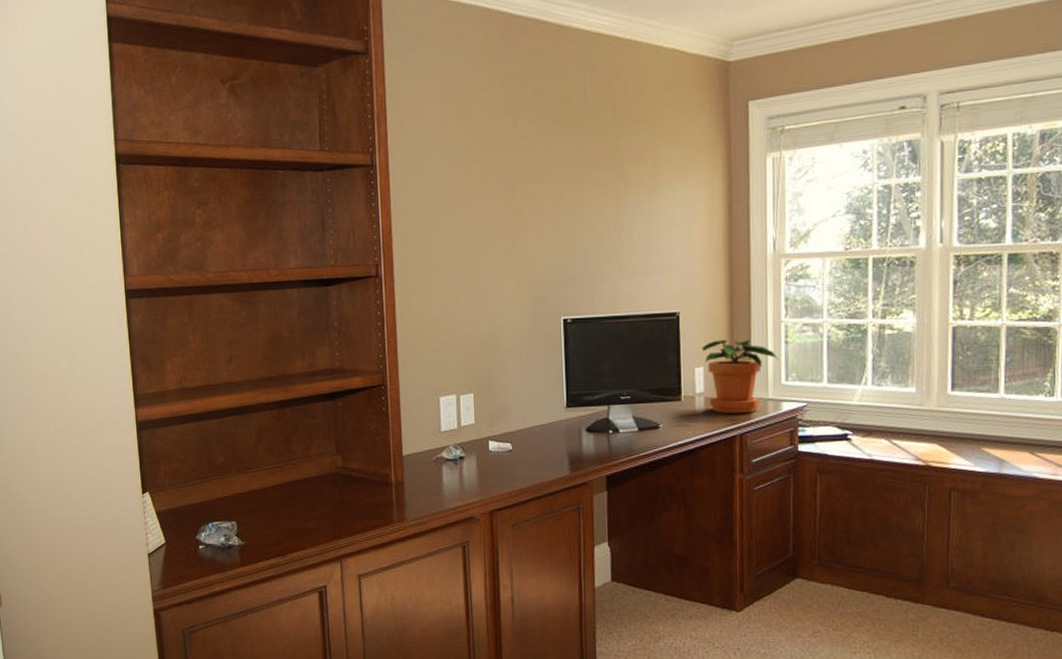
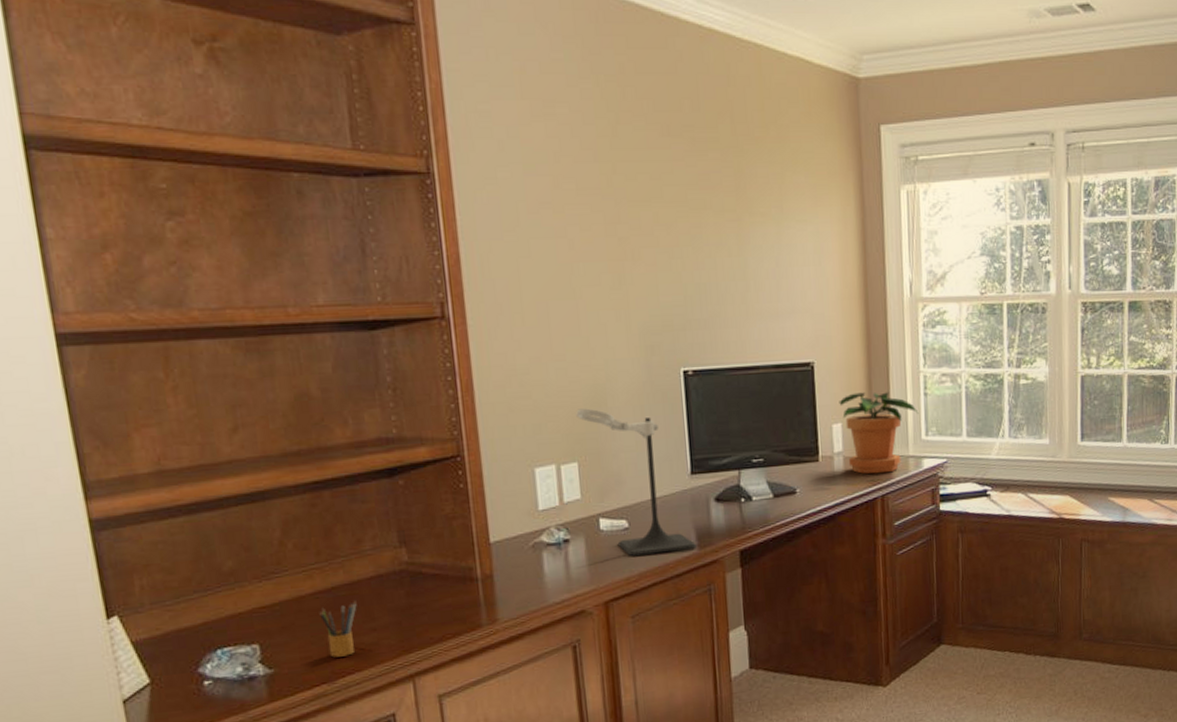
pencil box: none [278,493,304,537] -> present [319,599,357,658]
speaker stand: none [474,349,569,474] -> present [576,408,696,556]

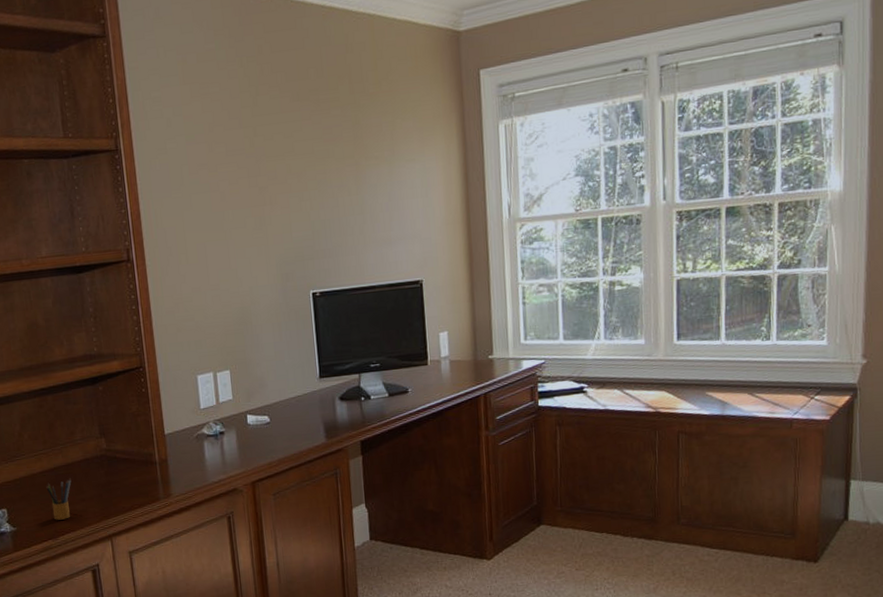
speaker stand: present [576,408,696,556] -> none [228,326,325,445]
potted plant: present [839,392,919,474] -> none [445,303,518,375]

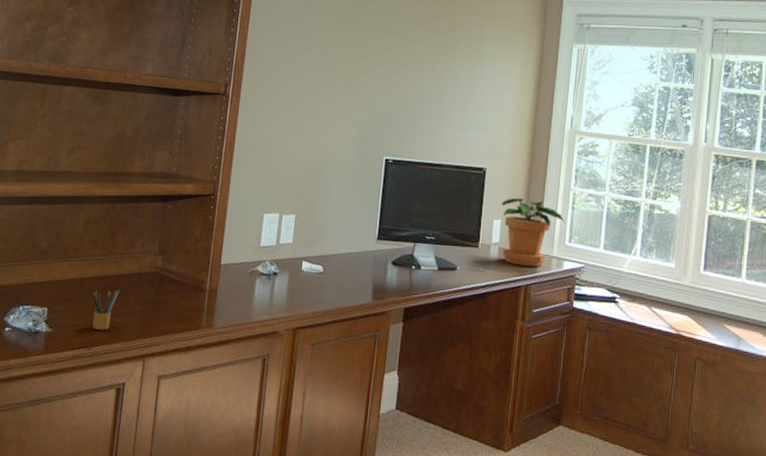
potted plant: none [445,303,518,375] -> present [501,197,566,267]

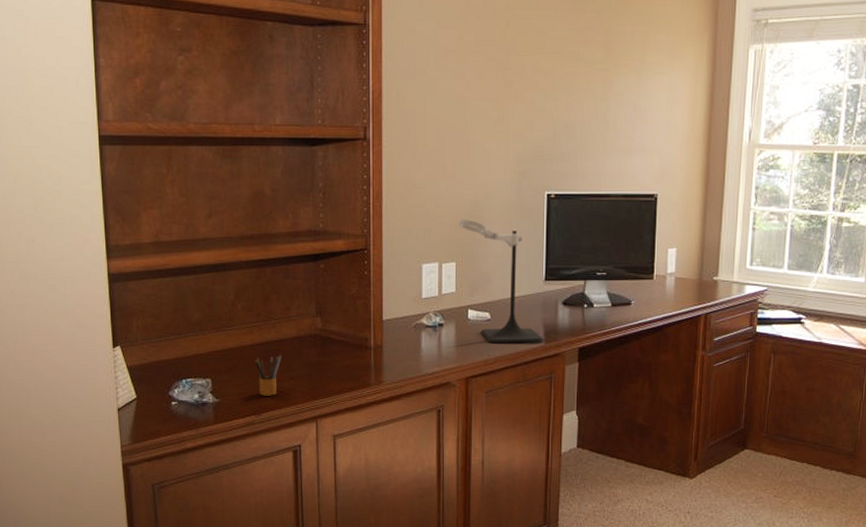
speaker stand: none [301,175,371,299] -> present [458,219,543,343]
potted plant: present [501,197,566,267] -> none [676,223,746,295]

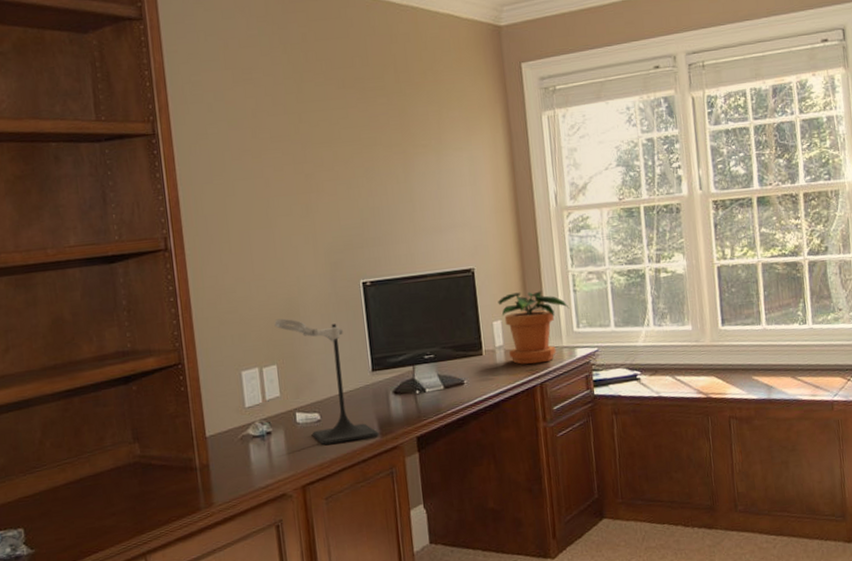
pencil box: present [255,353,282,396] -> none [70,489,100,539]
potted plant: none [676,223,746,295] -> present [497,291,570,365]

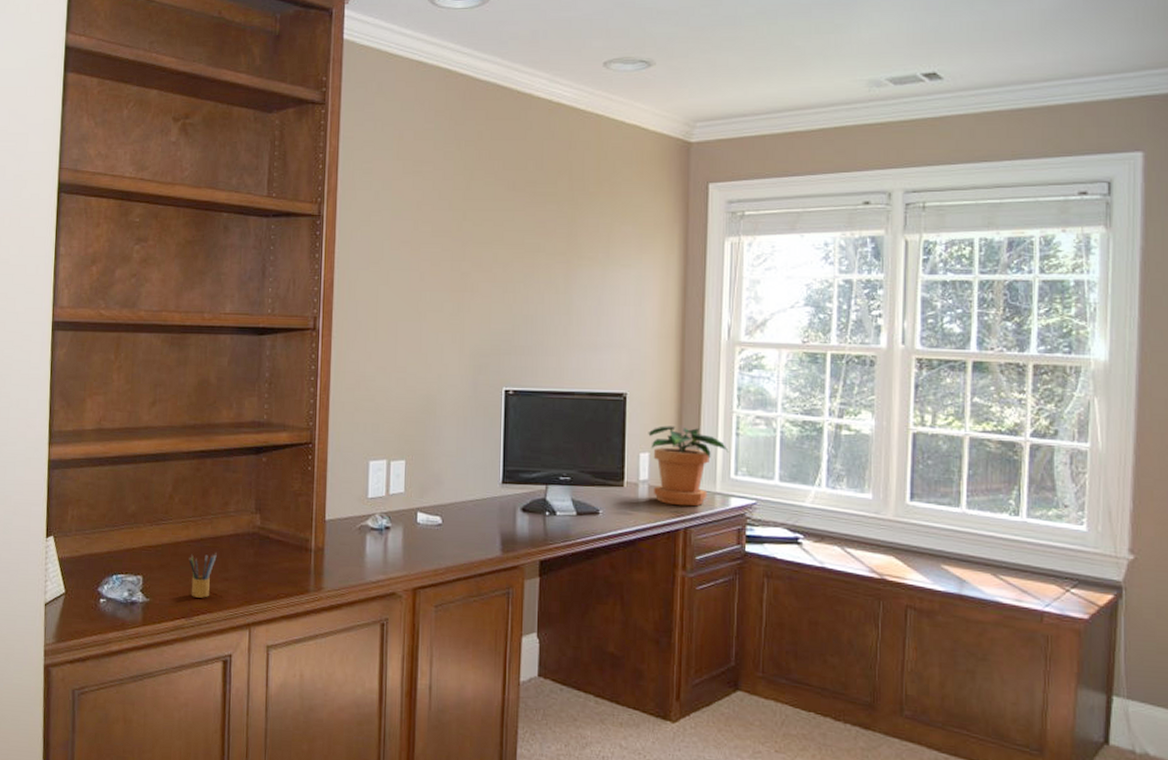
pencil box: none [70,489,100,539] -> present [189,552,217,598]
speaker stand: present [274,318,379,445] -> none [409,414,500,553]

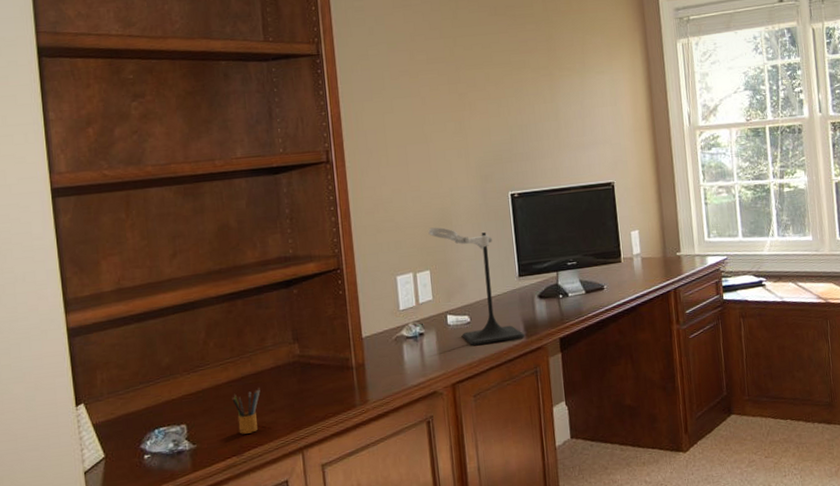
speaker stand: none [409,414,500,553] -> present [428,227,525,345]
potted plant: present [648,425,729,507] -> none [635,203,701,271]

